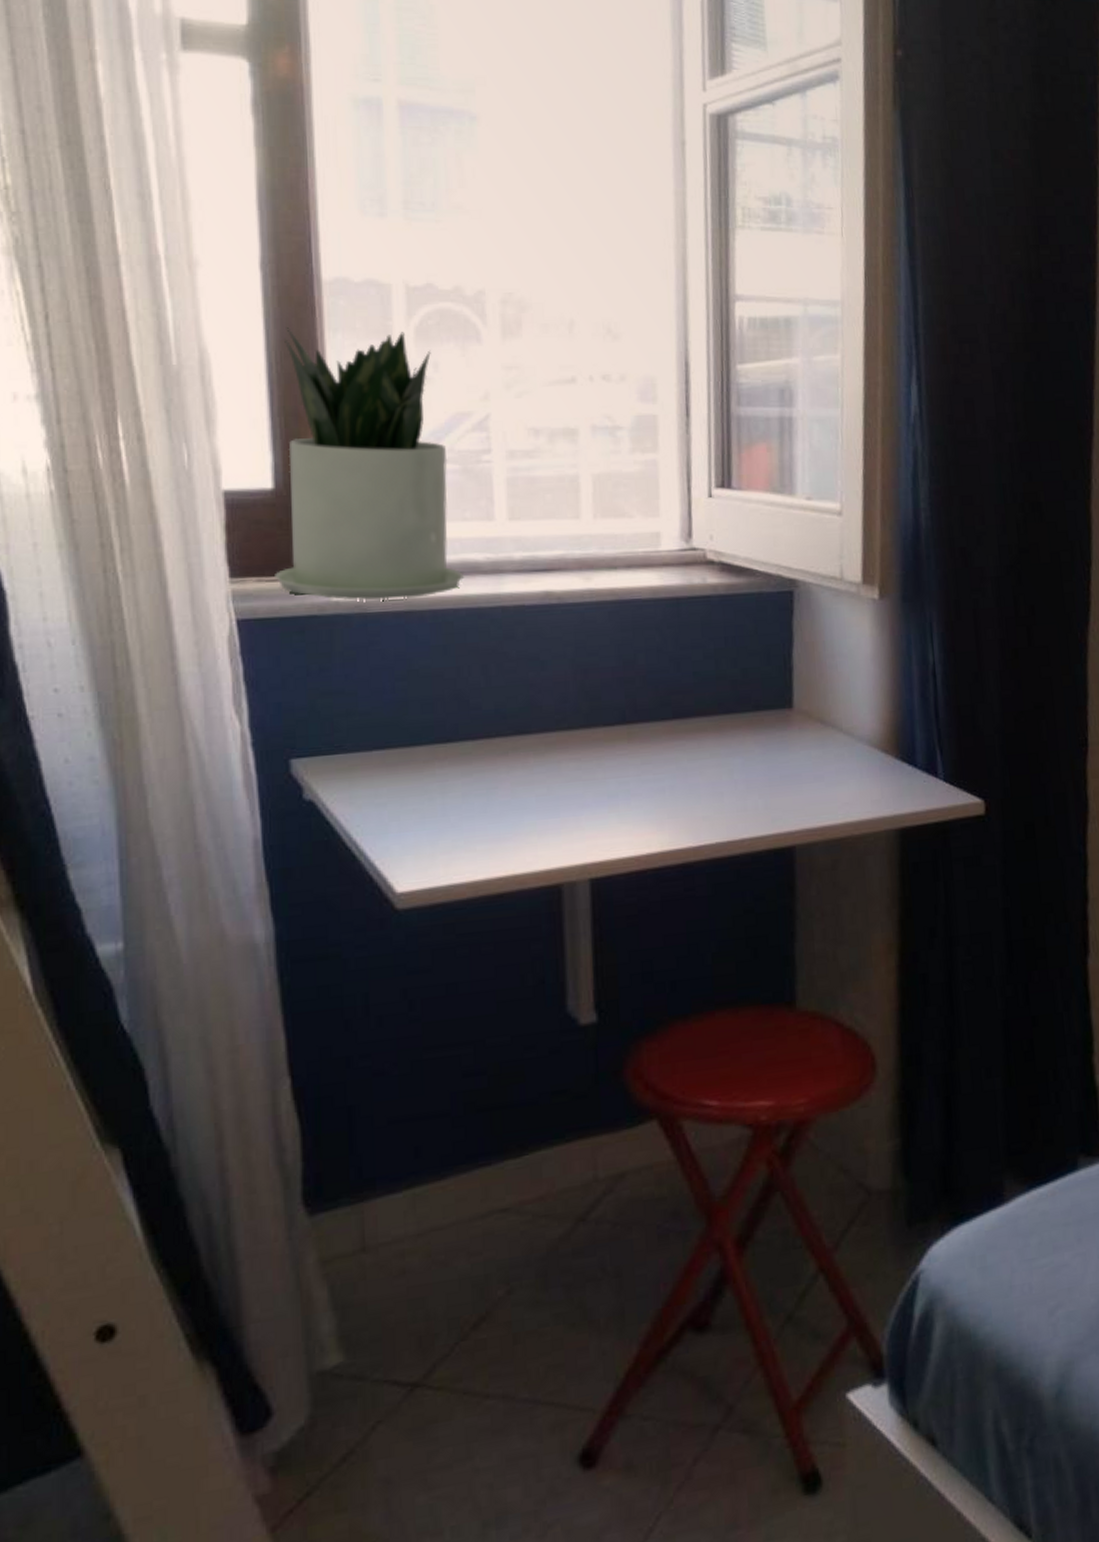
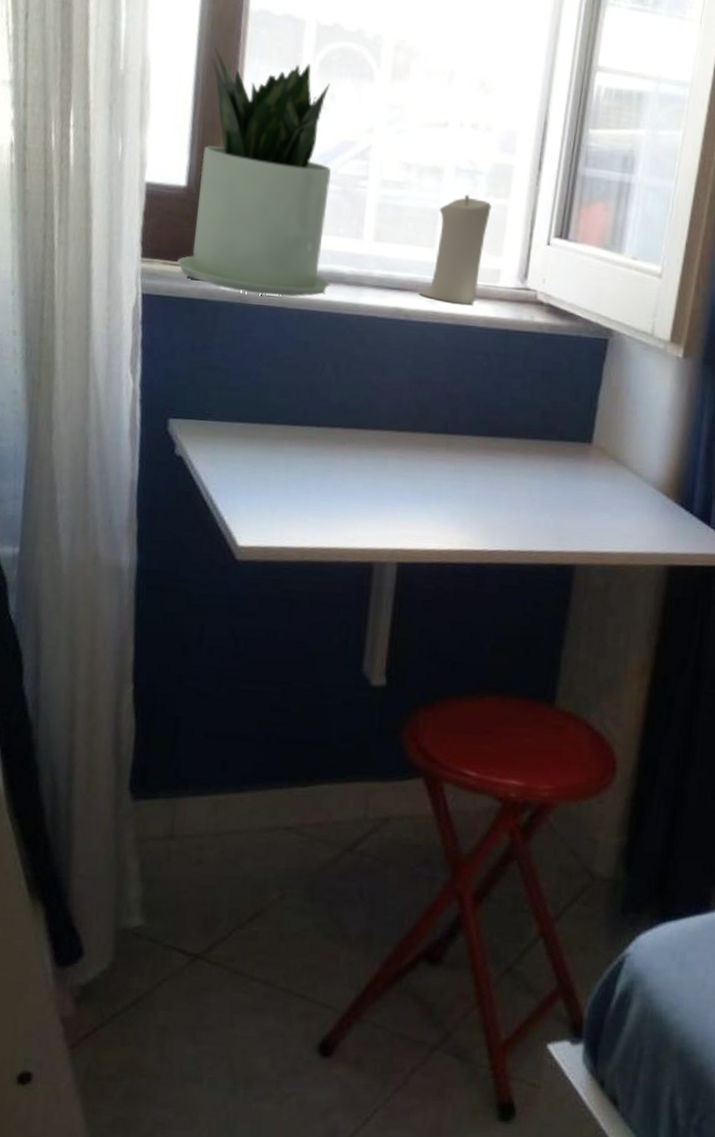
candle: none [569,454,639,577] -> present [418,194,492,305]

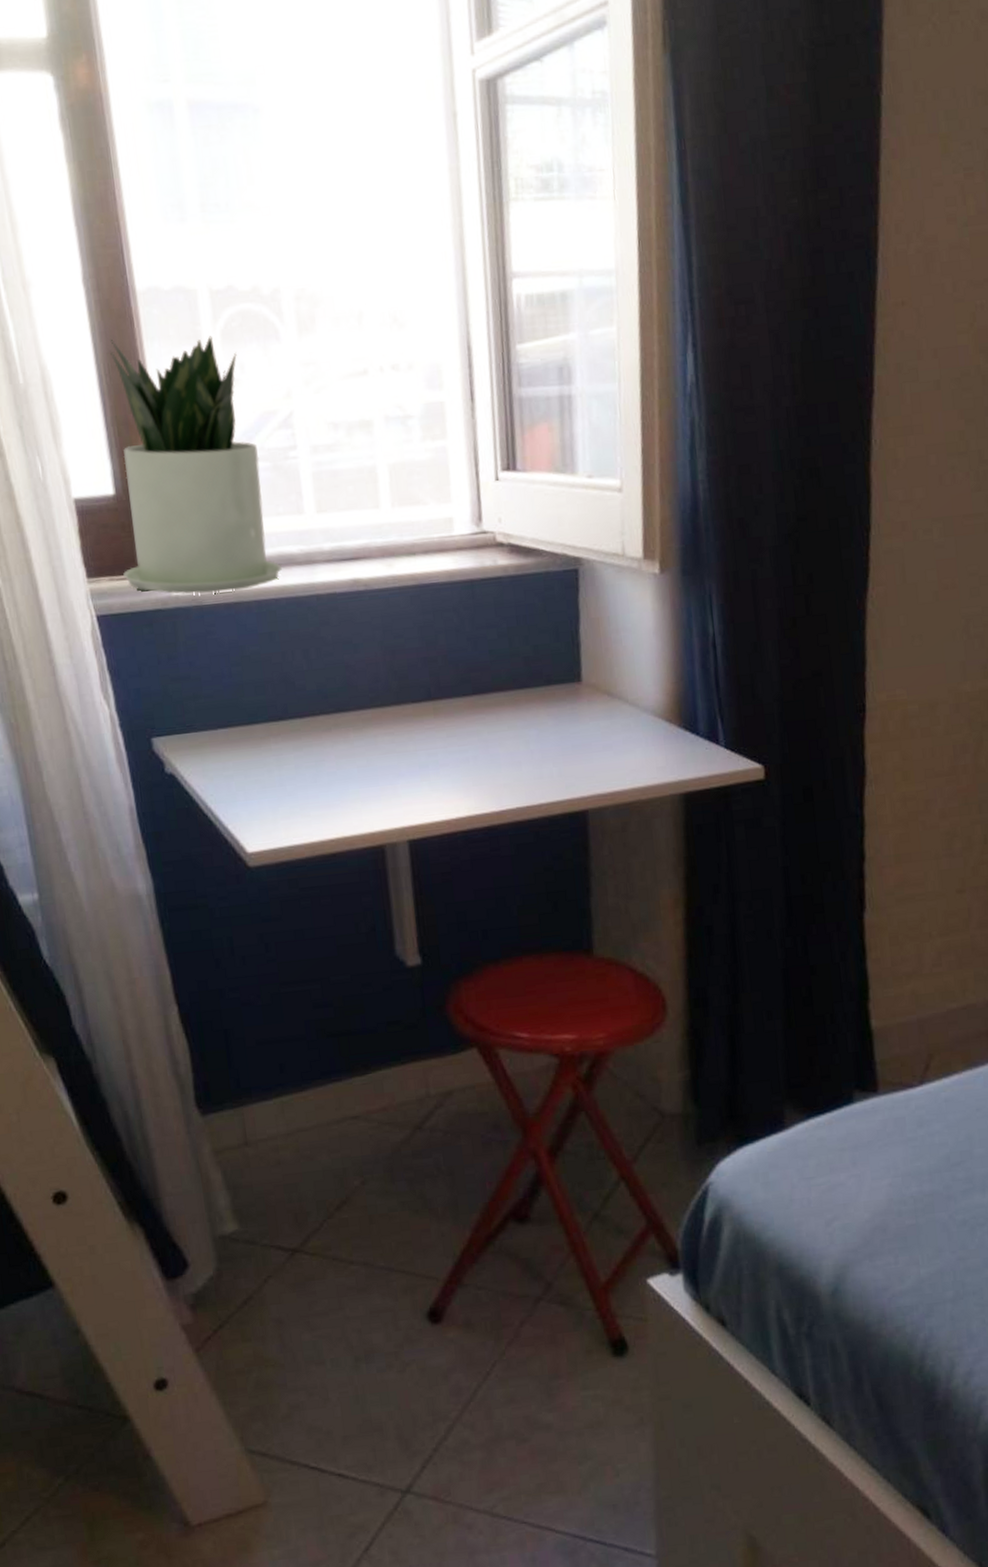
candle: present [418,194,492,305] -> none [373,443,434,564]

